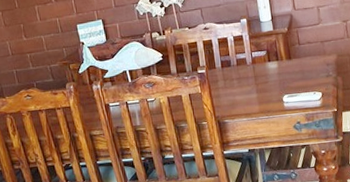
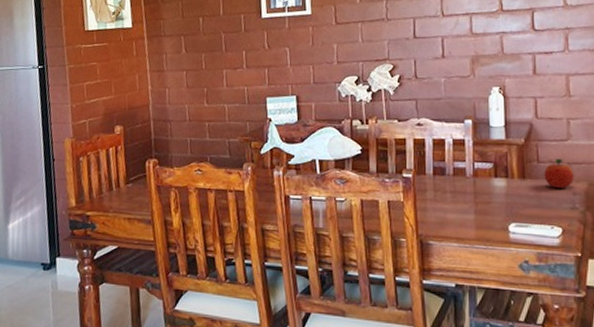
fruit: none [304,39,327,63] -> present [544,159,574,188]

